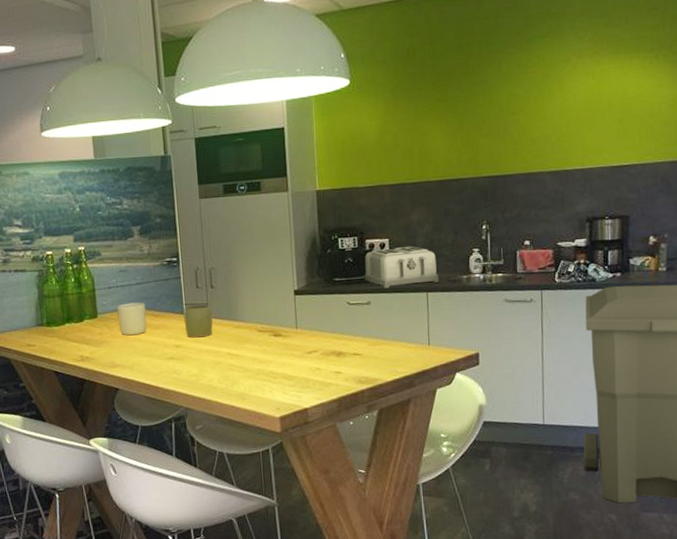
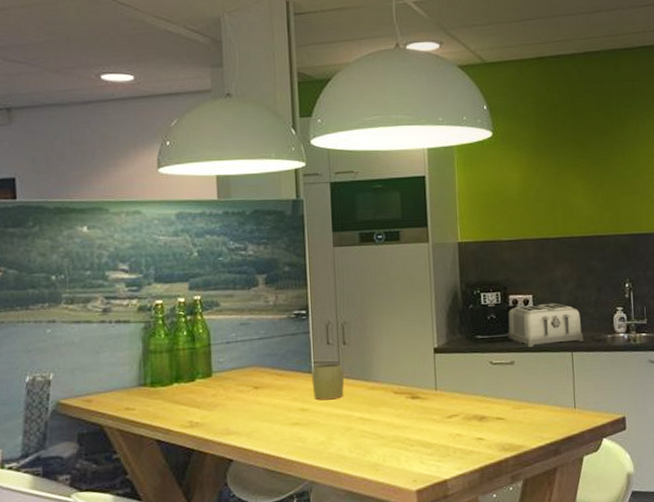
mug: present [117,302,147,336] -> none [235,359,269,398]

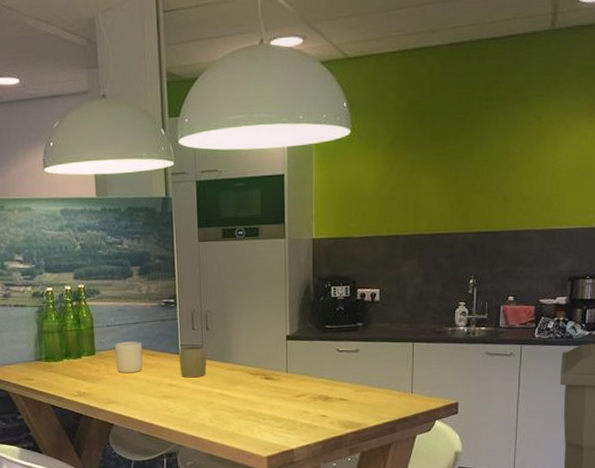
mug: none [235,359,269,398] -> present [114,341,143,374]
toaster: present [508,302,584,348] -> none [354,296,426,338]

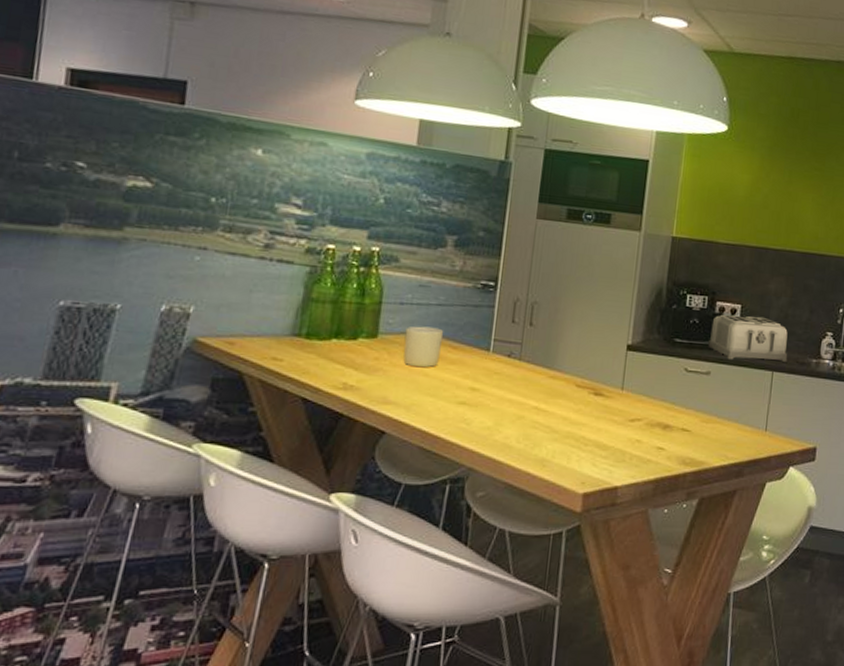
mug: present [179,345,207,378] -> none [487,341,525,383]
toaster: none [354,296,426,338] -> present [708,314,788,362]

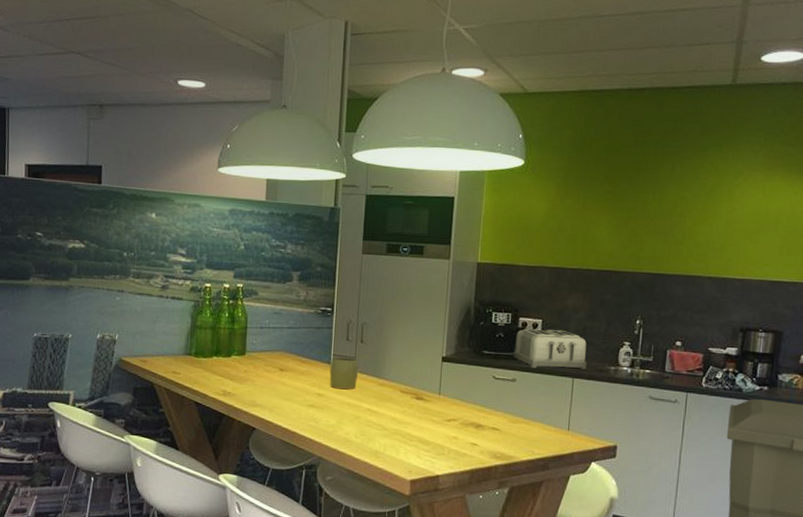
mug: present [403,326,444,368] -> none [265,345,295,378]
mug: none [487,341,525,383] -> present [329,356,358,390]

